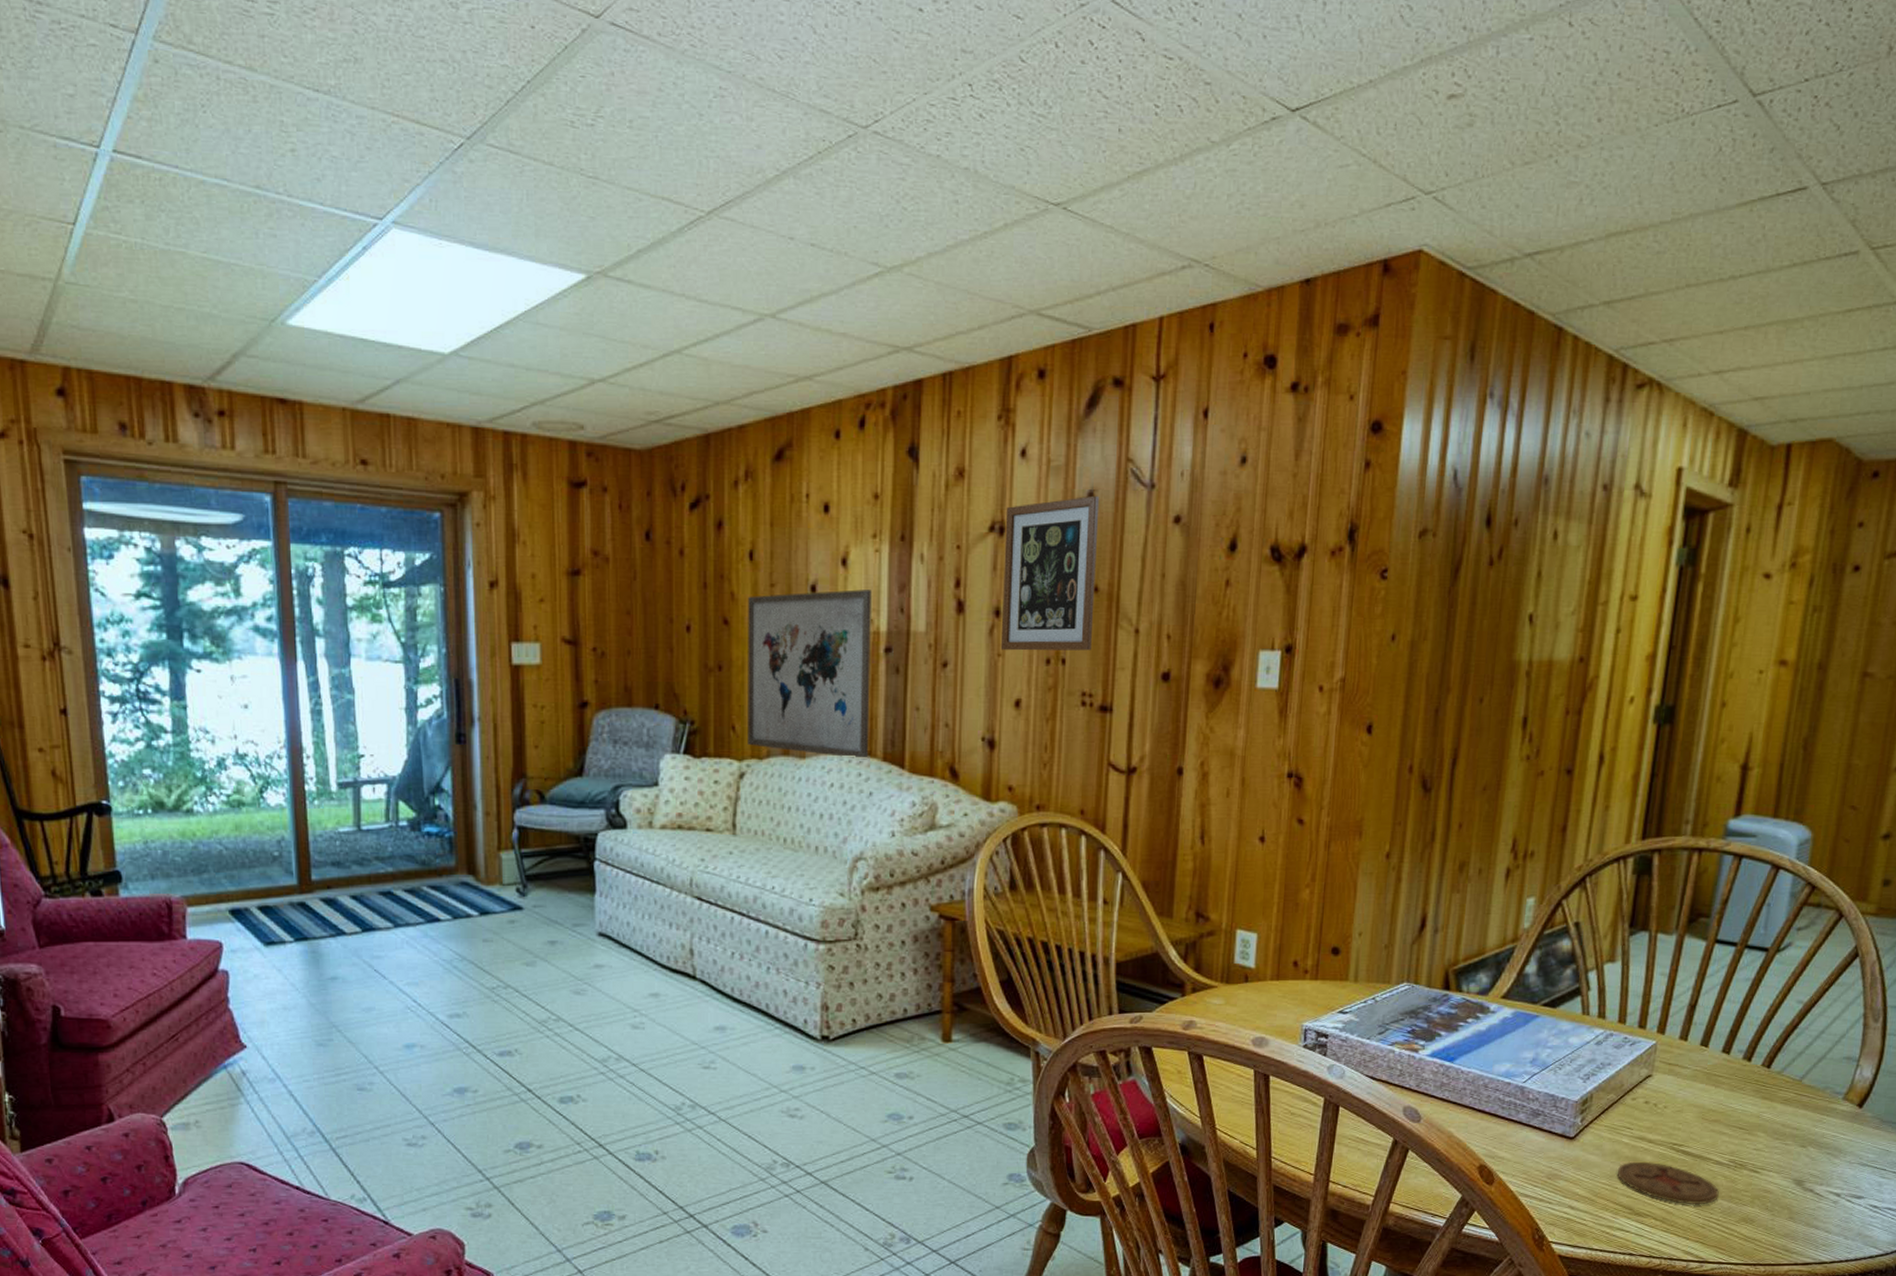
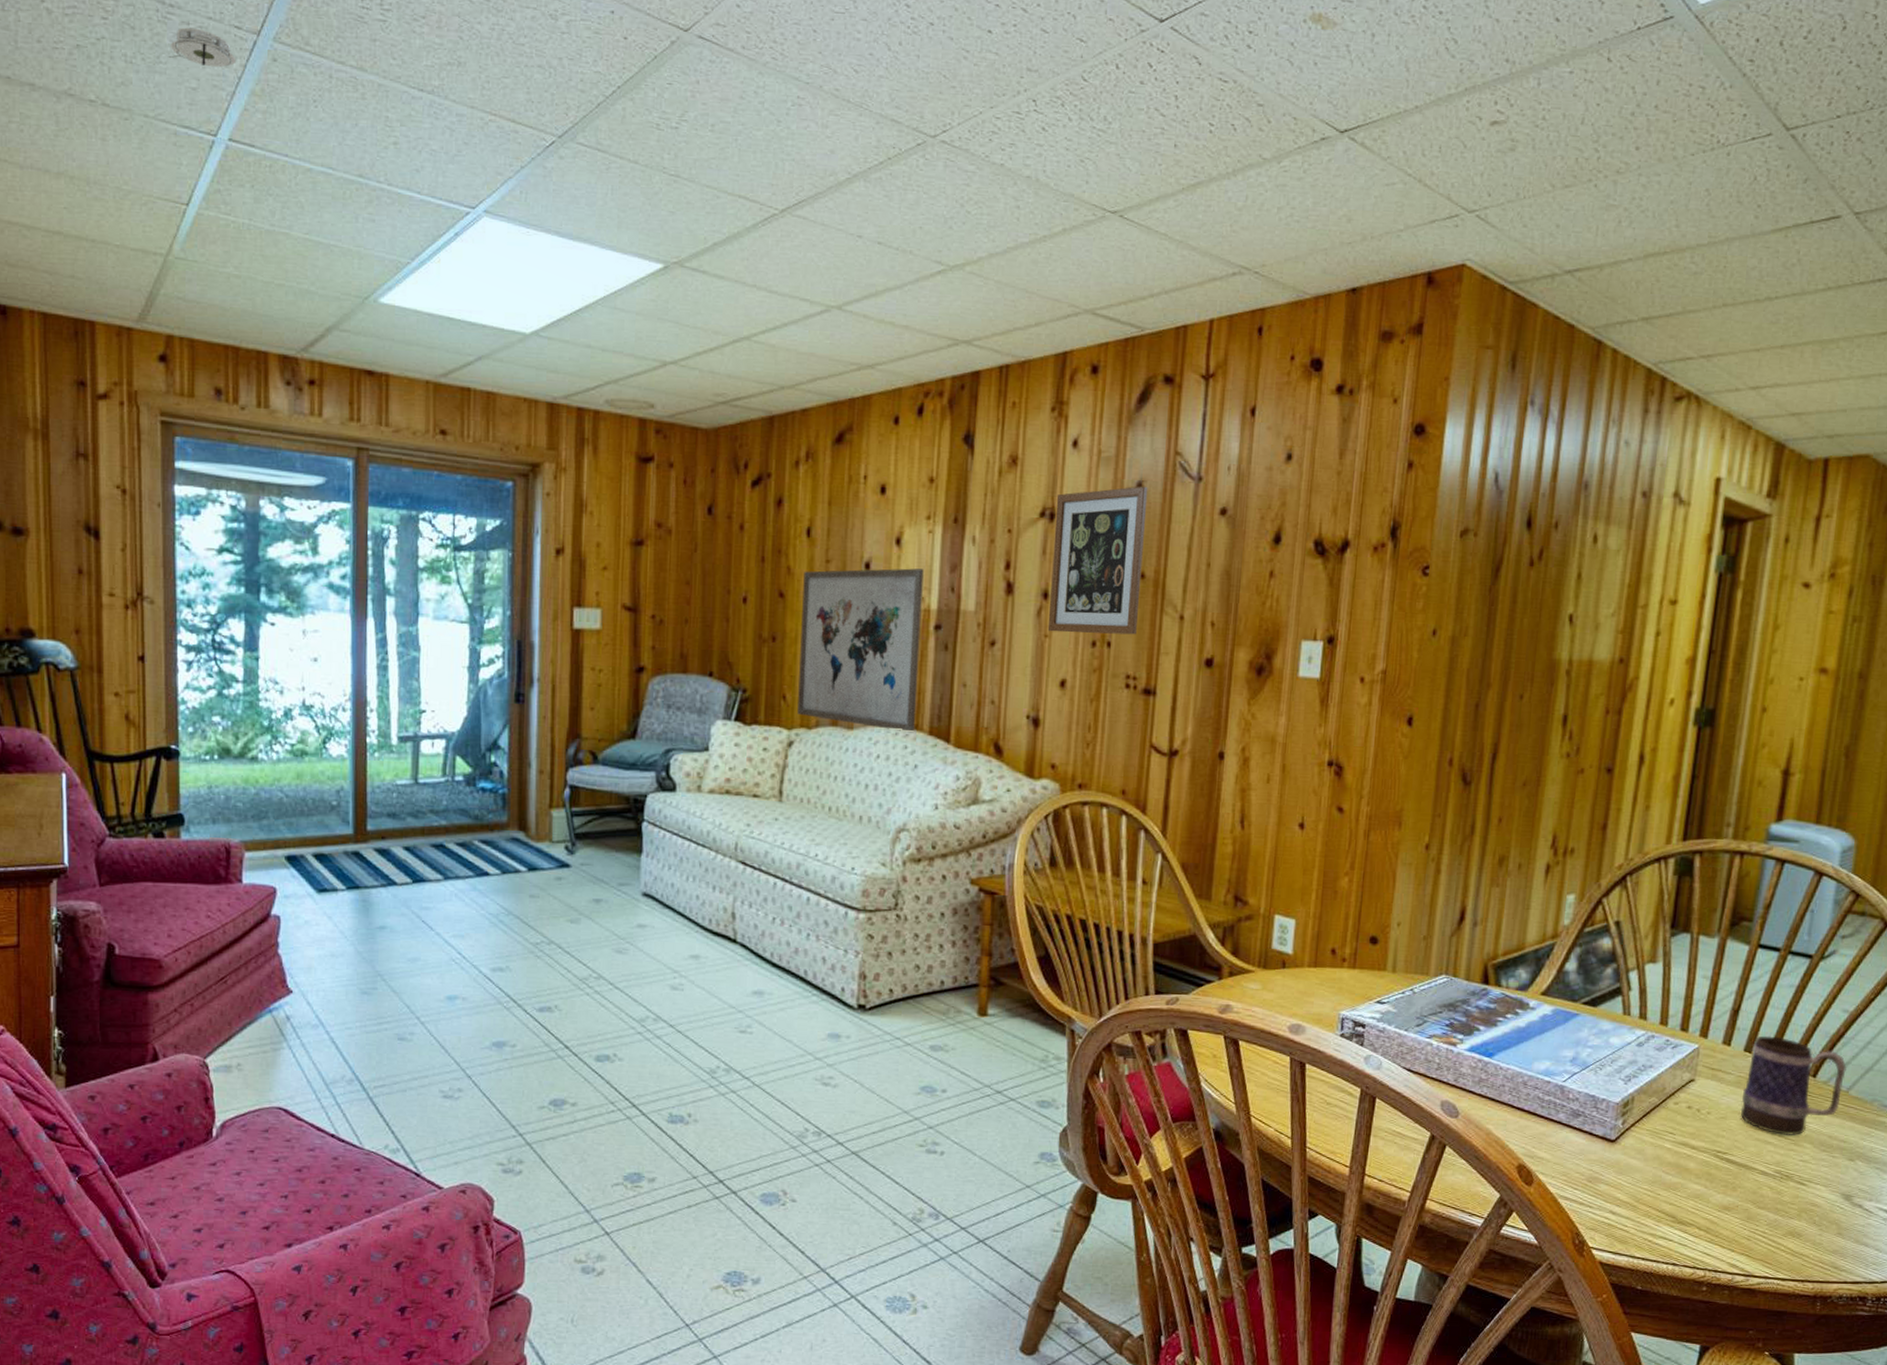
smoke detector: none [40,27,115,72] -> present [168,27,237,68]
coaster: present [1616,1161,1719,1205] -> none [1659,1167,1765,1216]
mug: none [1696,1029,1800,1125] -> present [1740,1035,1847,1135]

